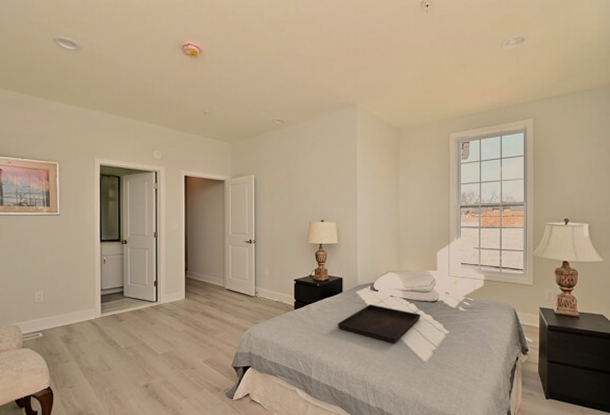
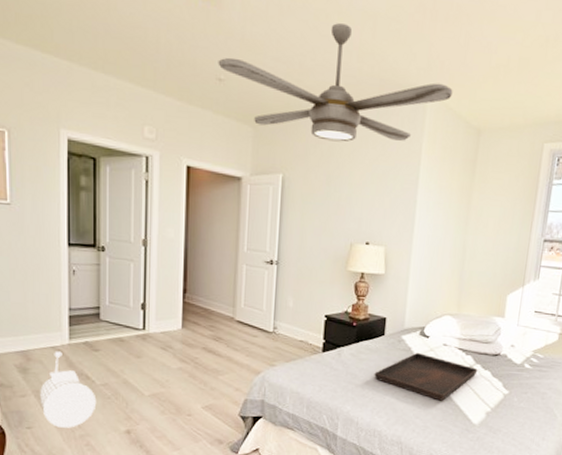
laundry hamper: none [78,323,122,386] -> present [39,351,97,428]
ceiling fan: none [204,66,375,148] -> present [218,23,453,142]

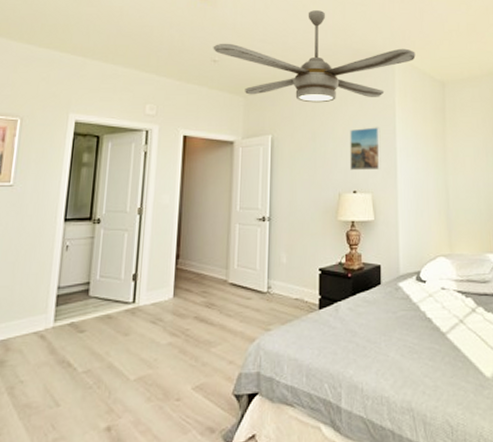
laundry hamper: present [39,351,97,428] -> none [12,336,77,432]
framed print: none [365,175,402,223] -> present [350,127,381,171]
serving tray: present [374,352,478,401] -> none [374,299,481,353]

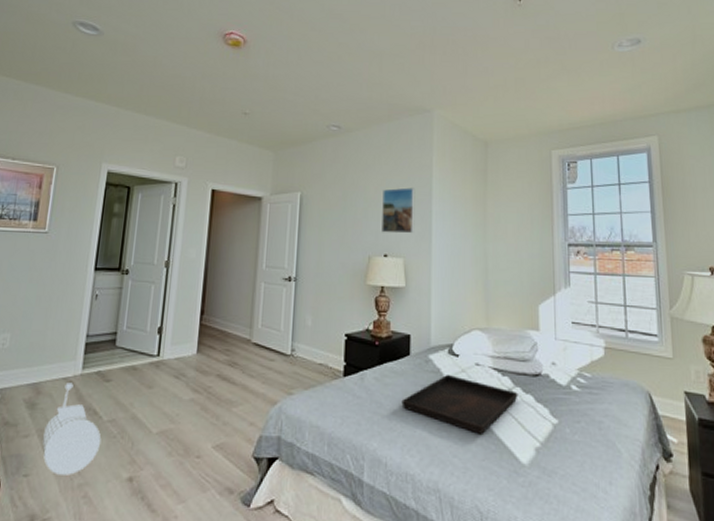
laundry hamper: none [12,336,77,432] -> present [42,382,102,475]
ceiling fan: present [213,10,416,103] -> none [244,62,457,160]
serving tray: none [374,299,481,353] -> present [401,374,518,434]

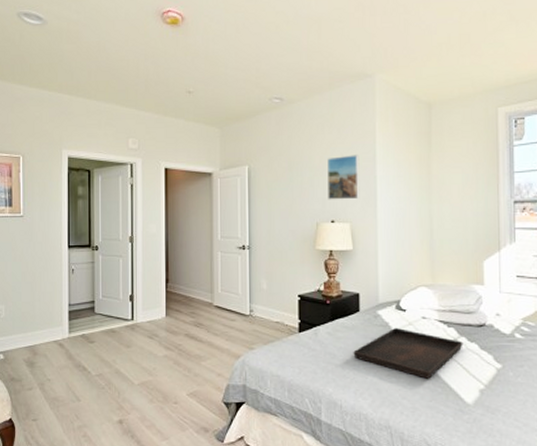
laundry hamper: present [42,382,102,475] -> none [43,345,92,419]

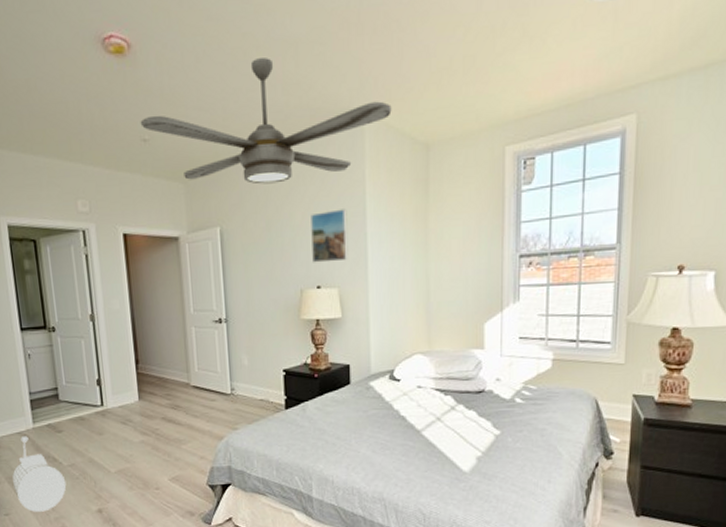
laundry hamper: none [43,345,92,419] -> present [11,436,67,512]
ceiling fan: none [187,31,399,132] -> present [140,58,392,185]
serving tray: present [353,327,463,379] -> none [344,398,461,450]

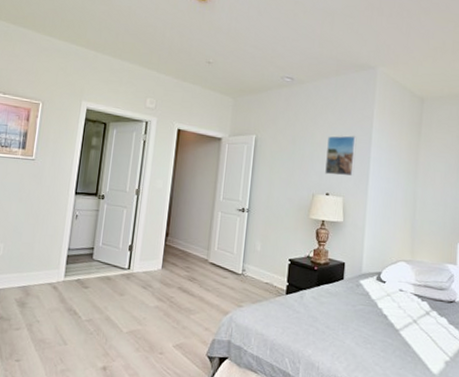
laundry hamper: present [11,436,67,512] -> none [31,287,80,362]
ceiling fan: present [140,58,392,185] -> none [208,19,398,109]

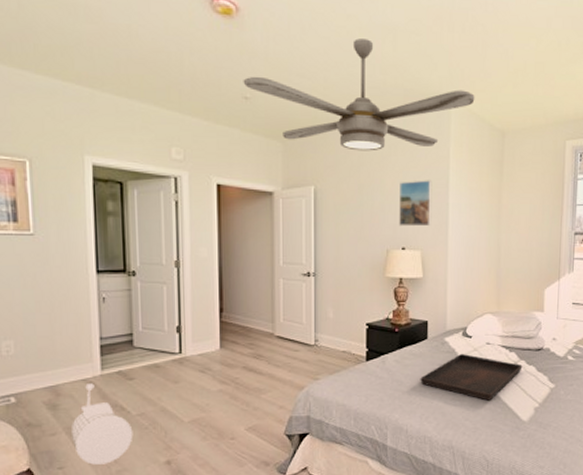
laundry hamper: none [31,287,80,362] -> present [70,383,133,465]
ceiling fan: none [208,19,398,109] -> present [243,38,475,151]
serving tray: none [334,297,434,348] -> present [420,353,523,401]

